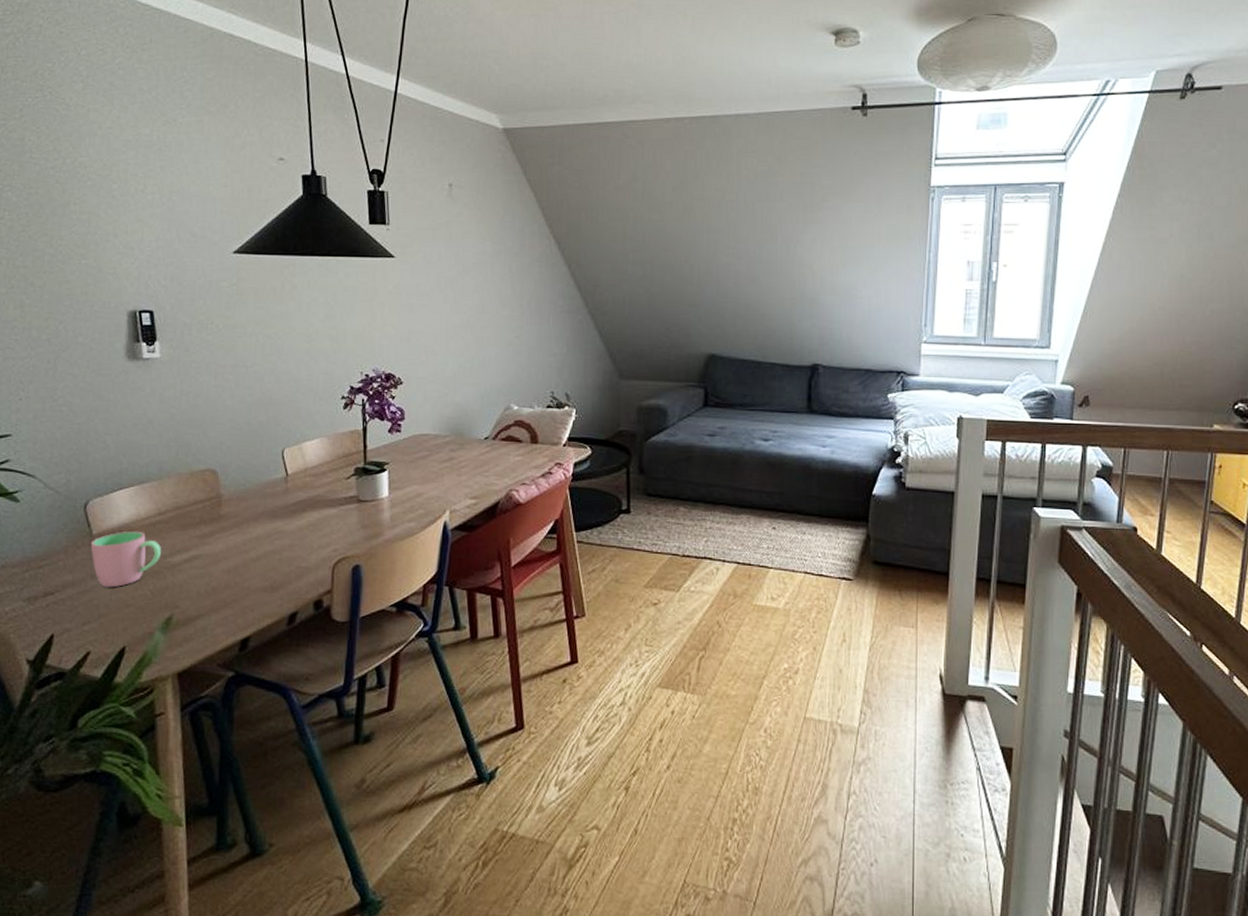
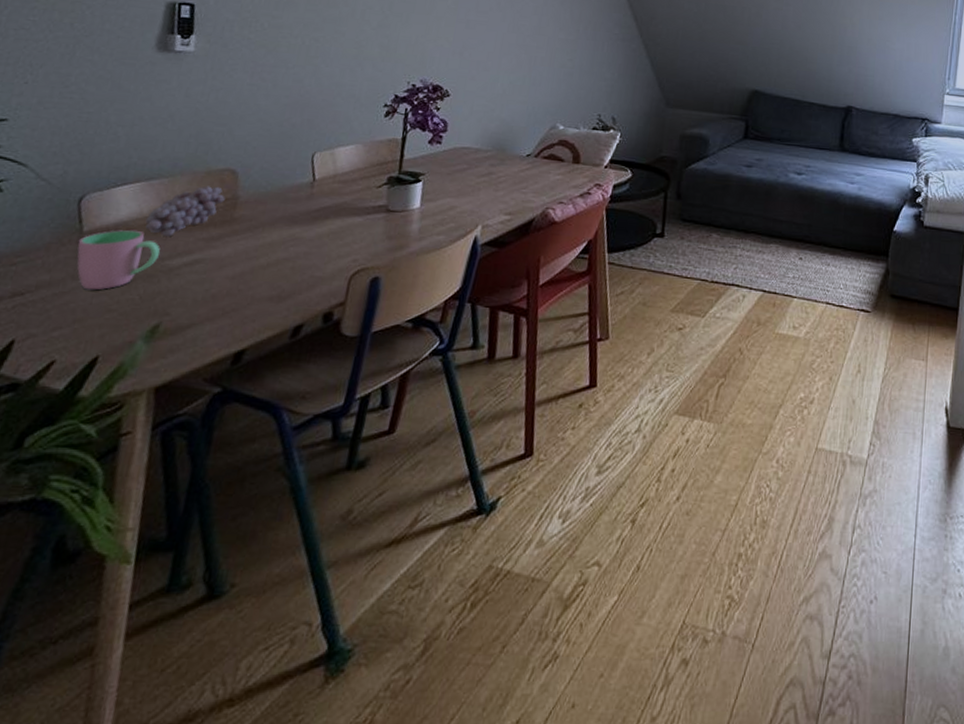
fruit: none [144,486,210,535] -> present [145,186,225,236]

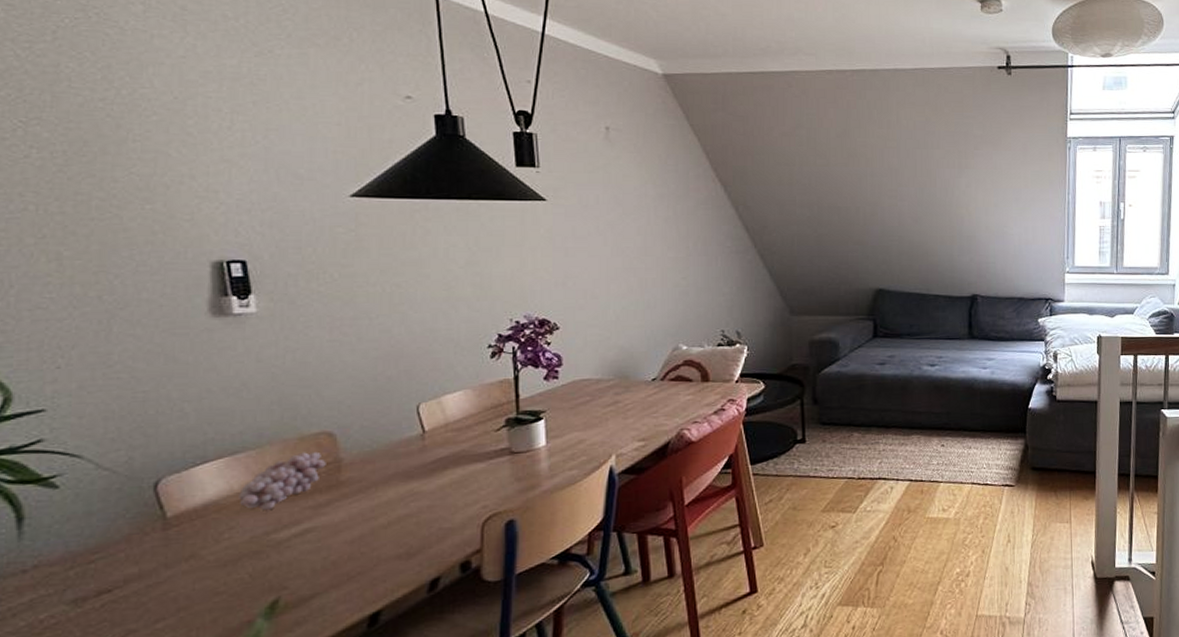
cup: present [77,229,160,291] -> none [163,508,262,577]

